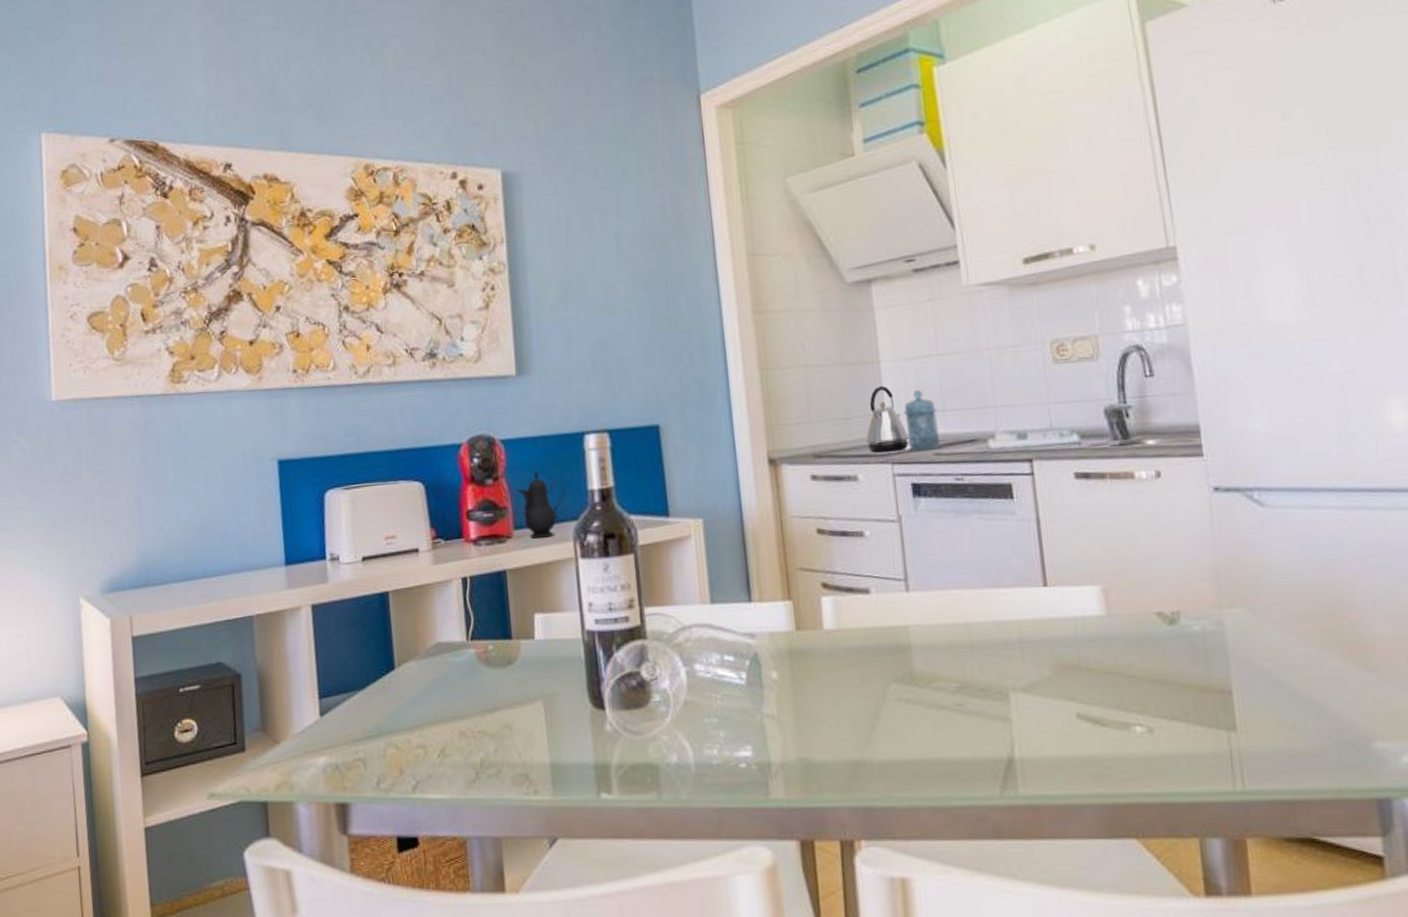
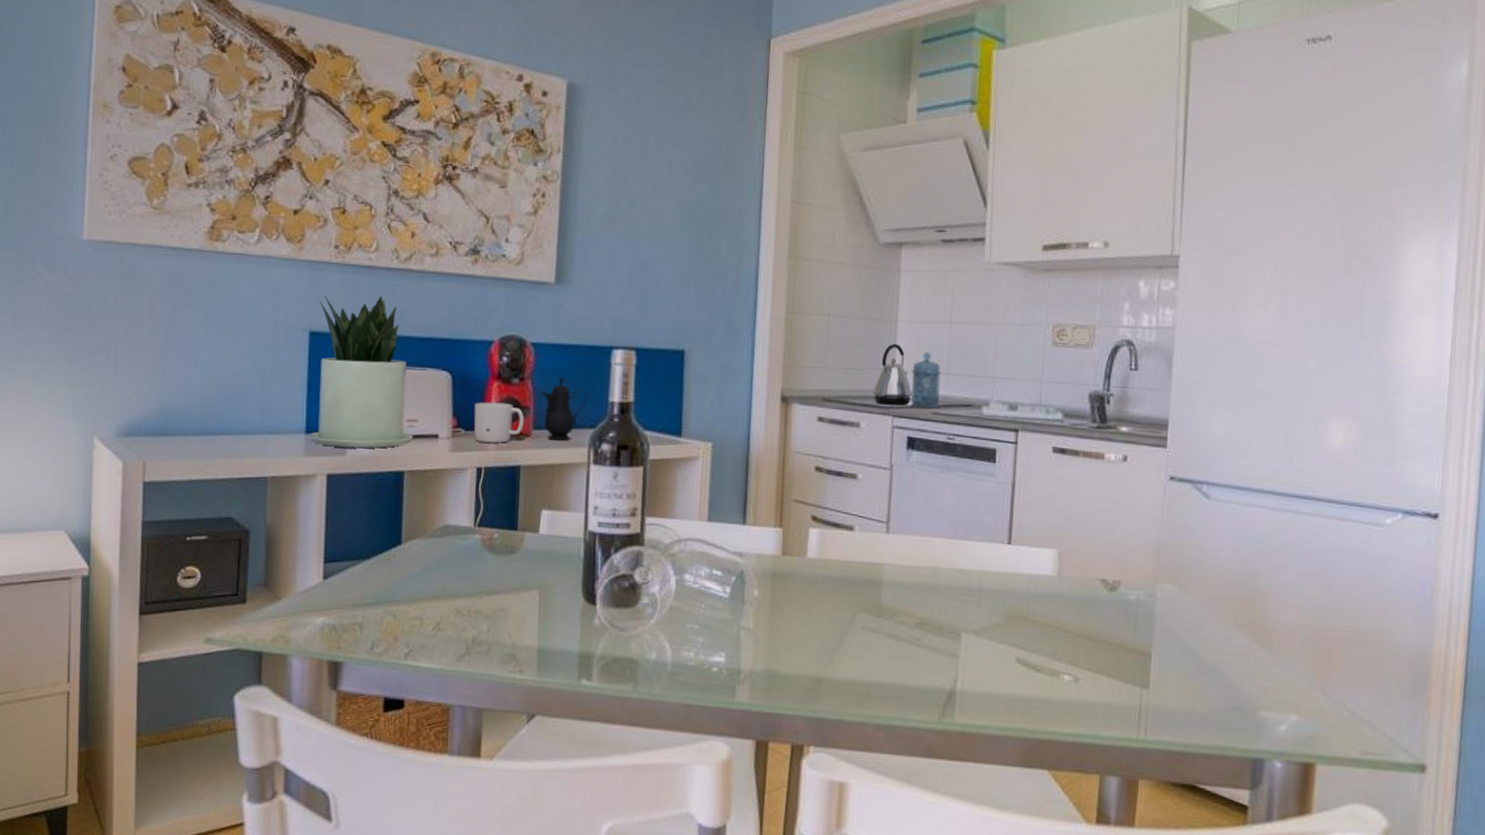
planter: none [284,414,393,576] -> present [308,295,413,449]
mug: none [451,506,504,551] -> present [473,402,524,443]

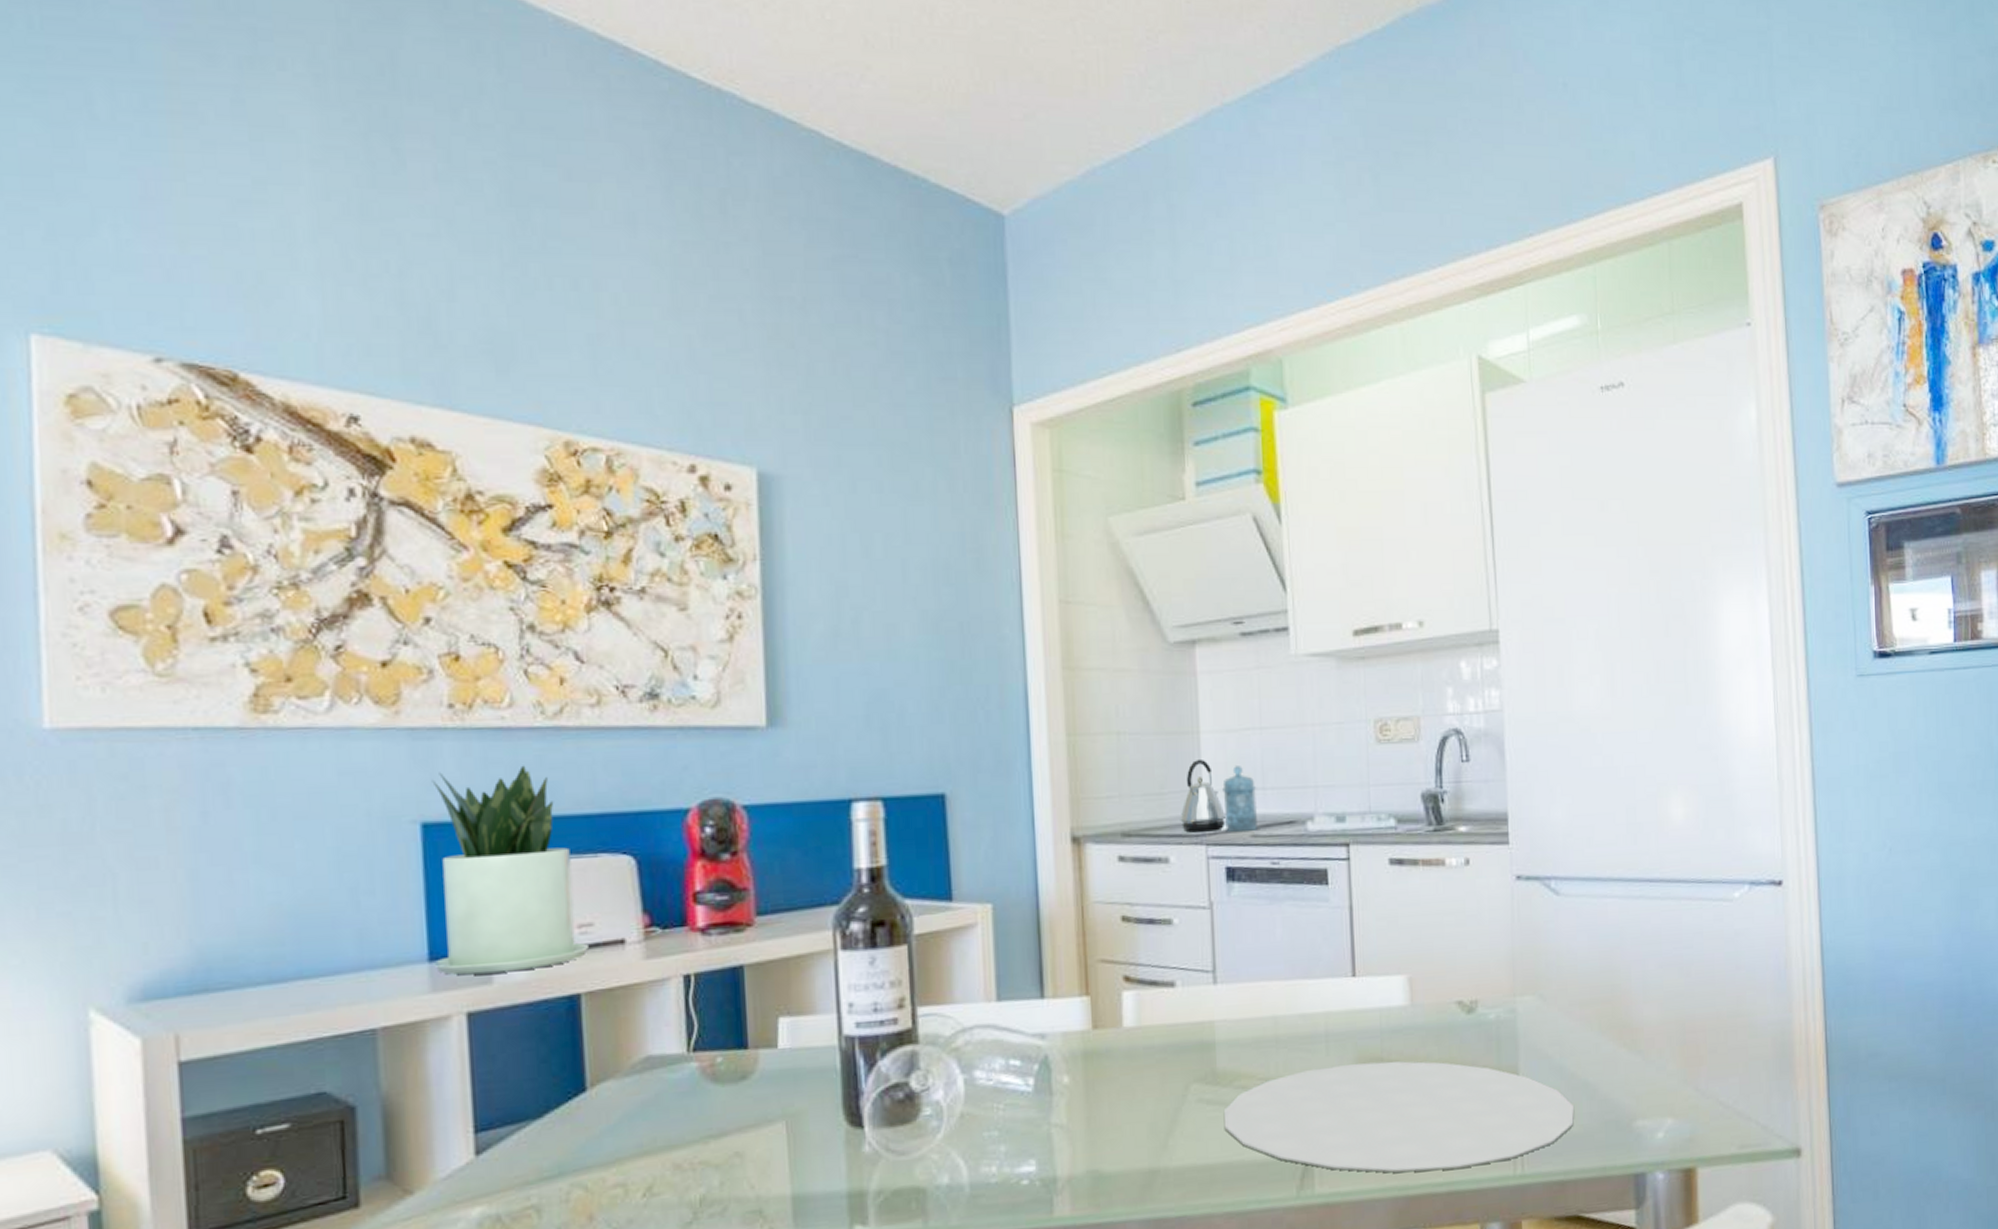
mug: present [473,402,524,443] -> none [671,886,743,942]
coffeepot: present [540,377,588,441] -> none [761,845,826,927]
placemat: none [882,617,1202,725] -> present [1223,1061,1575,1173]

